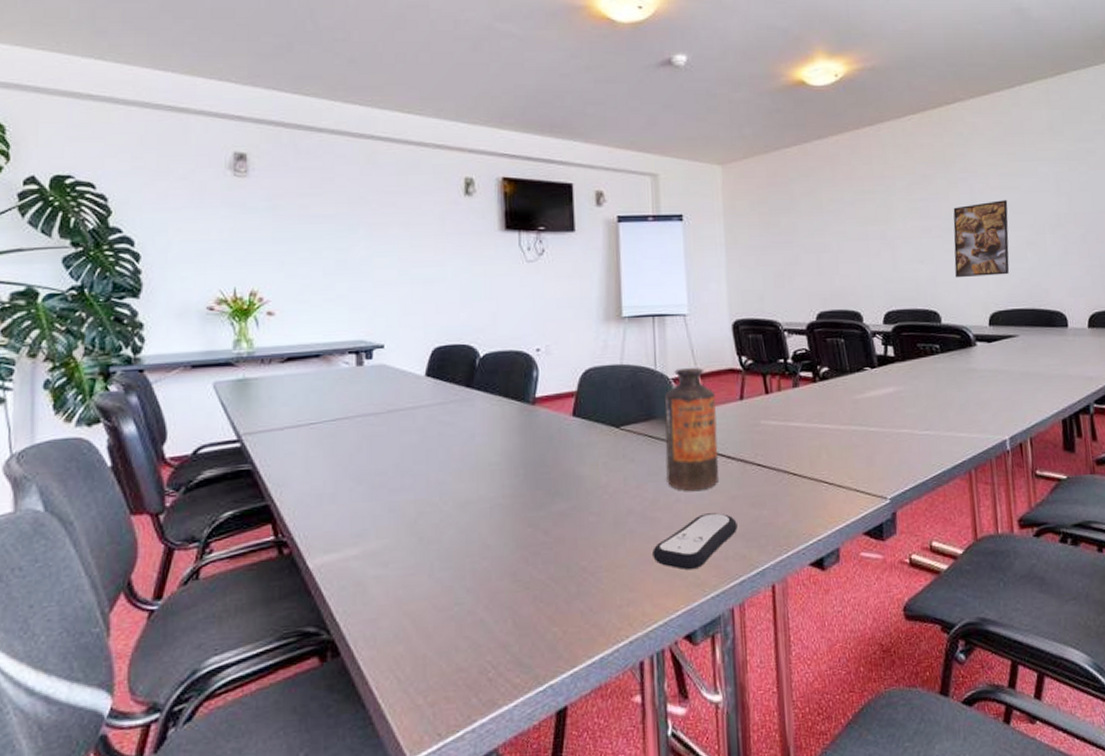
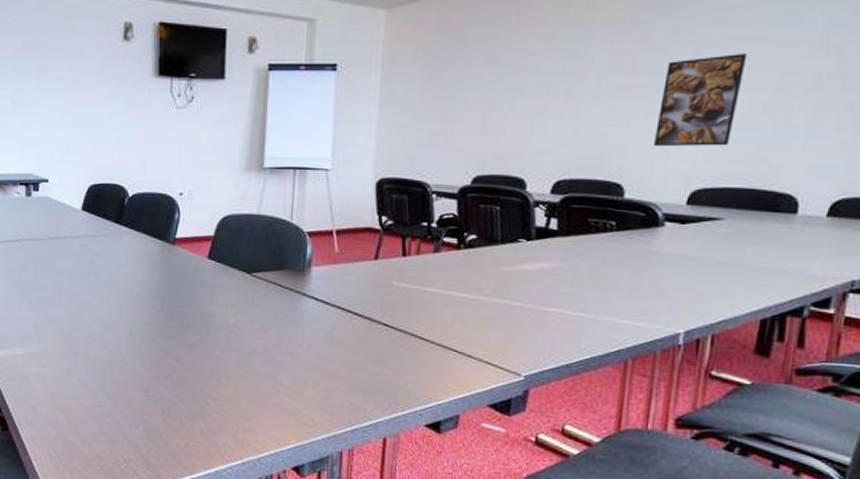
remote control: present [652,513,738,570] -> none [271,363,356,412]
bottle: present [664,367,719,491] -> none [291,222,350,341]

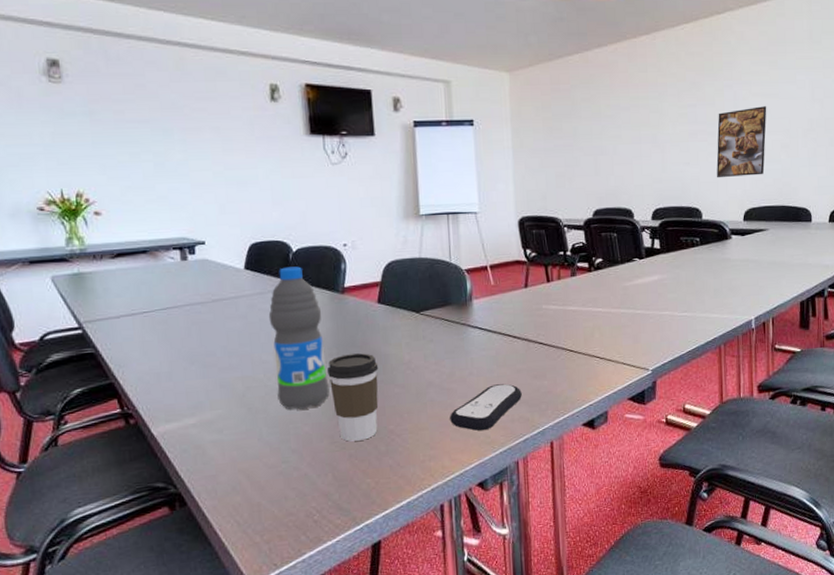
water bottle: none [99,211,151,357] -> present [268,266,330,410]
coffee cup: none [150,308,201,399] -> present [328,353,379,442]
remote control: none [271,363,356,412] -> present [450,384,522,431]

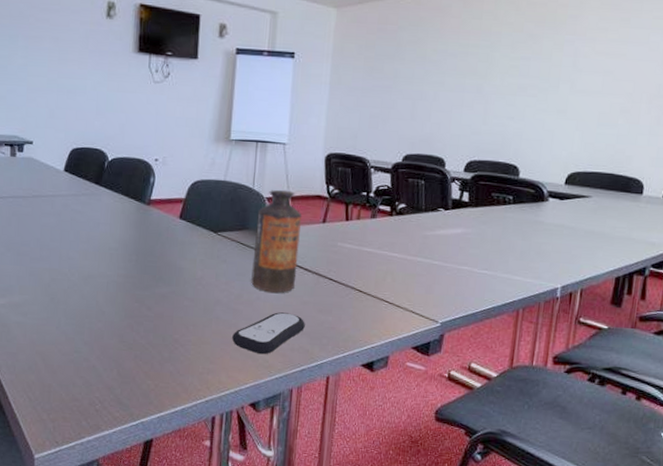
water bottle: present [268,266,330,410] -> none [78,174,127,307]
coffee cup: present [328,353,379,442] -> none [125,262,172,344]
bottle: none [458,259,506,366] -> present [251,189,302,293]
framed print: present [716,106,767,178] -> none [542,65,611,139]

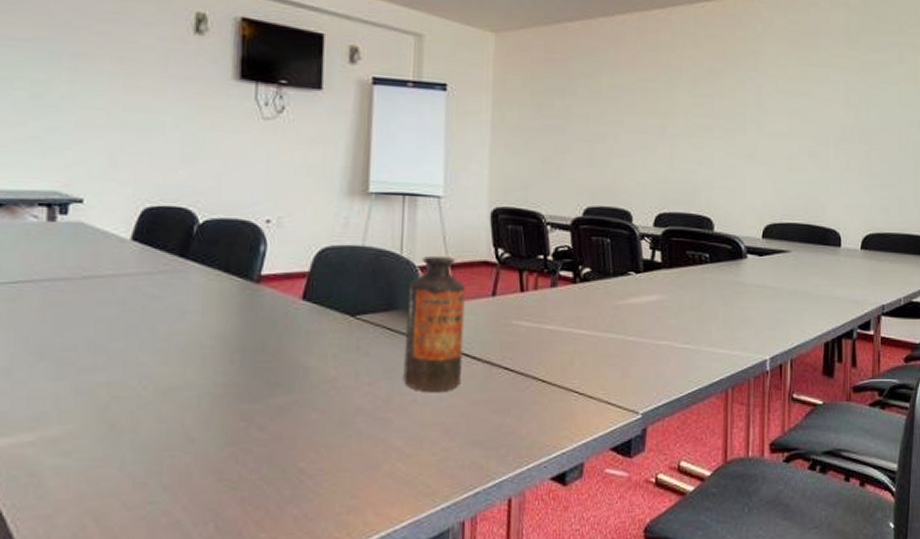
remote control: present [232,312,305,355] -> none [380,417,477,478]

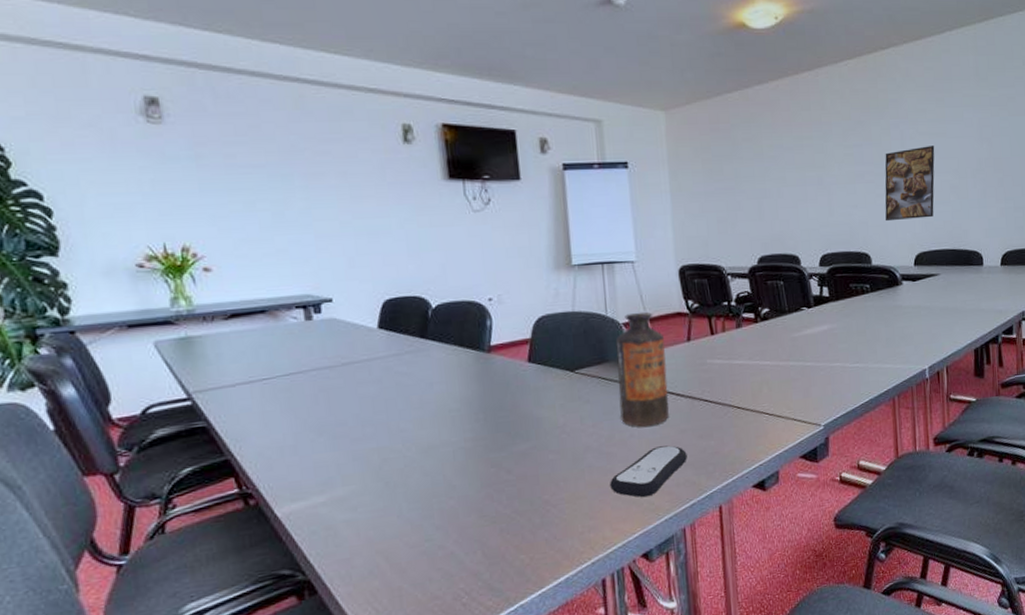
remote control: none [380,417,477,478] -> present [610,445,687,498]
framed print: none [734,105,795,186] -> present [885,146,935,222]

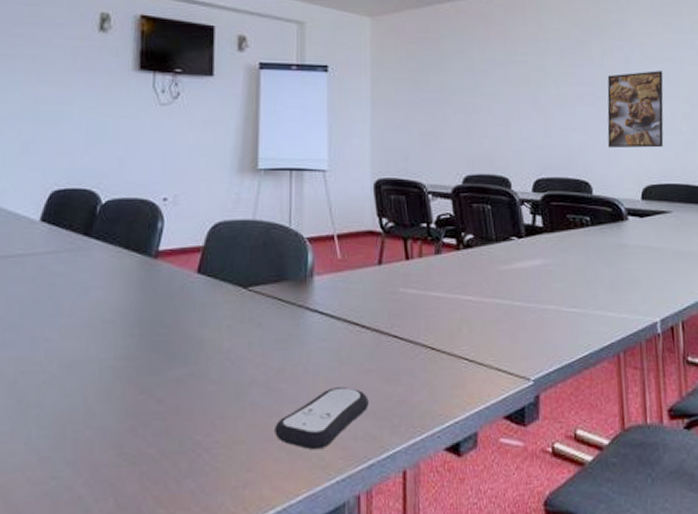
bottle: present [615,312,669,427] -> none [295,227,353,361]

